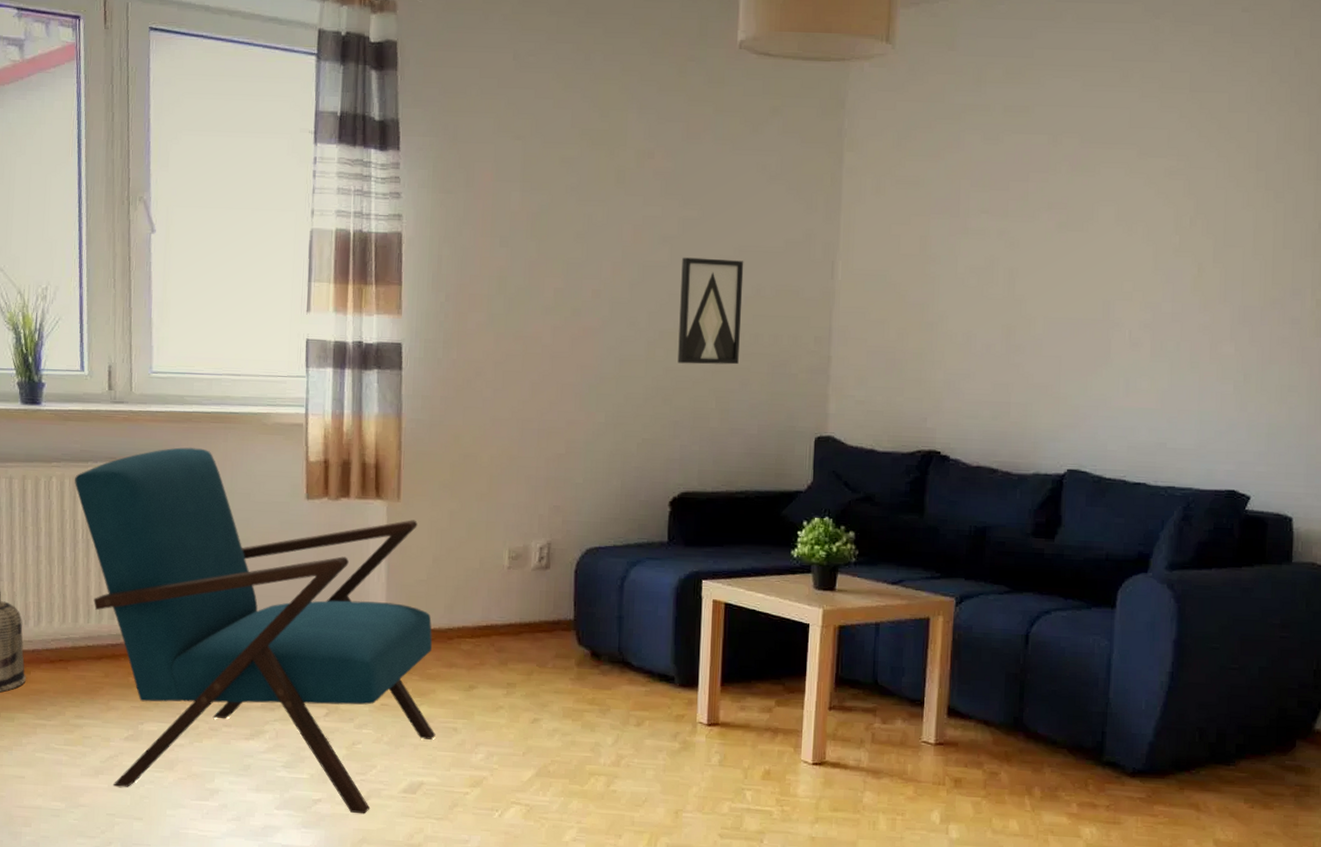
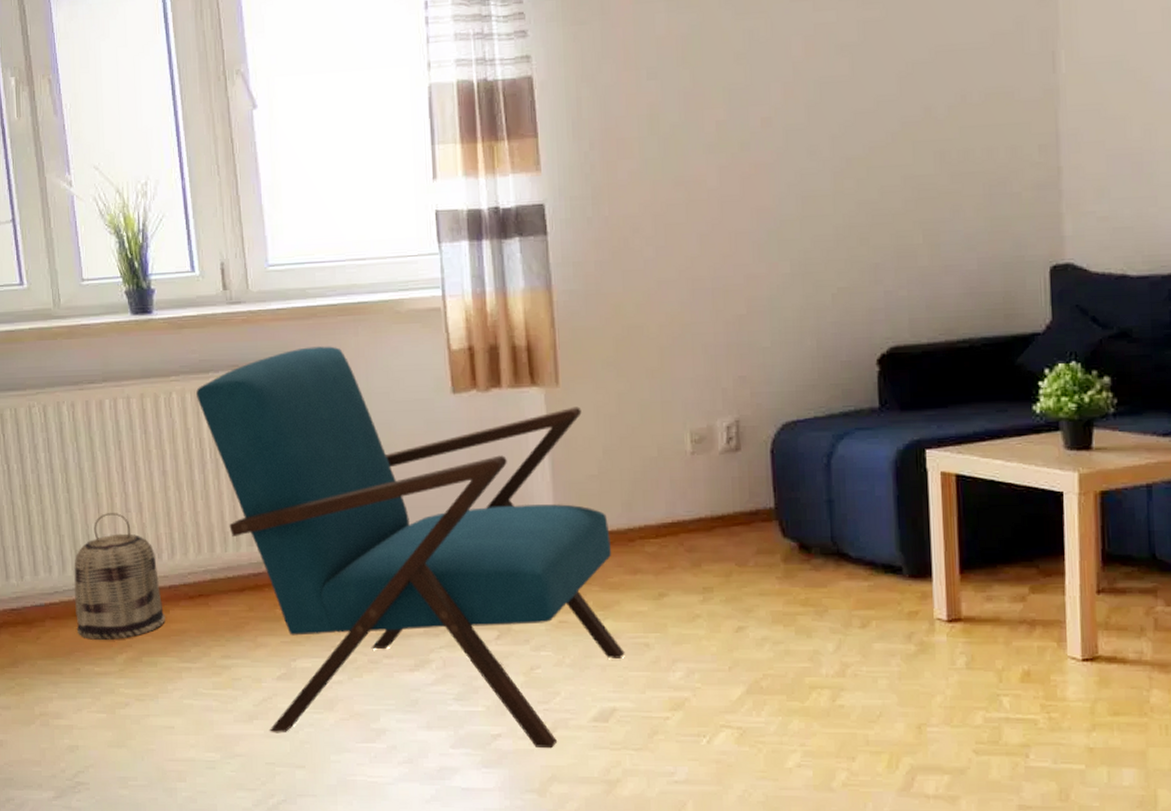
wall art: present [677,257,744,365] -> none [866,63,947,195]

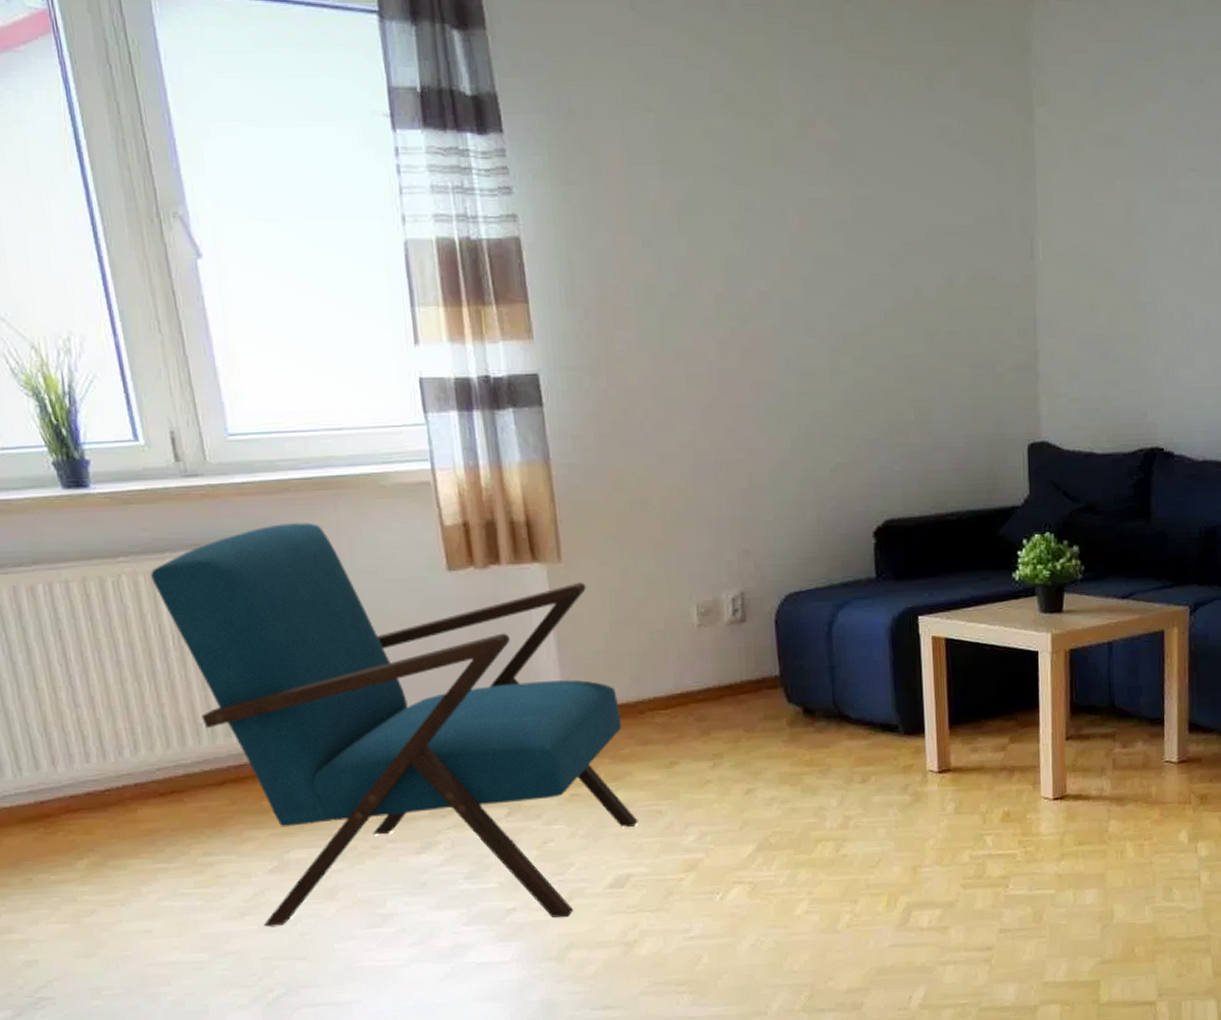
basket: present [74,513,165,641] -> none [14,709,133,847]

